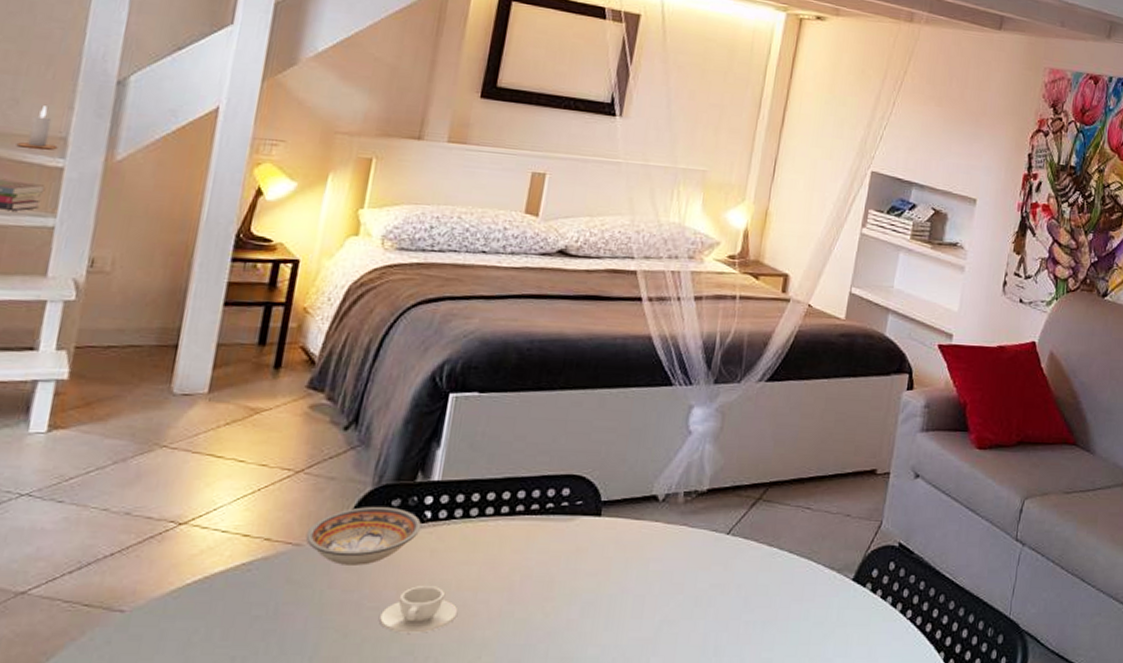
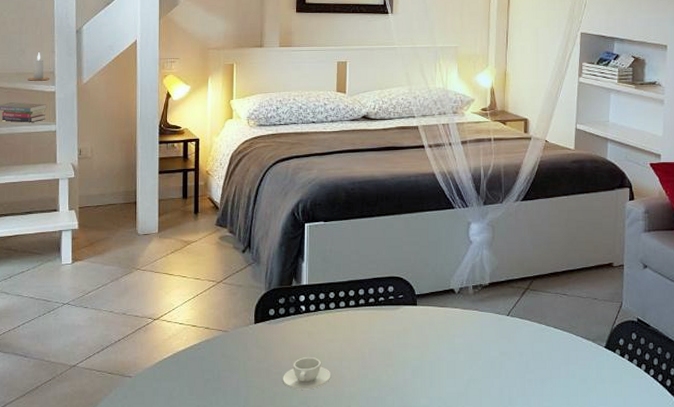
bowl: present [305,506,422,566] -> none [229,303,300,344]

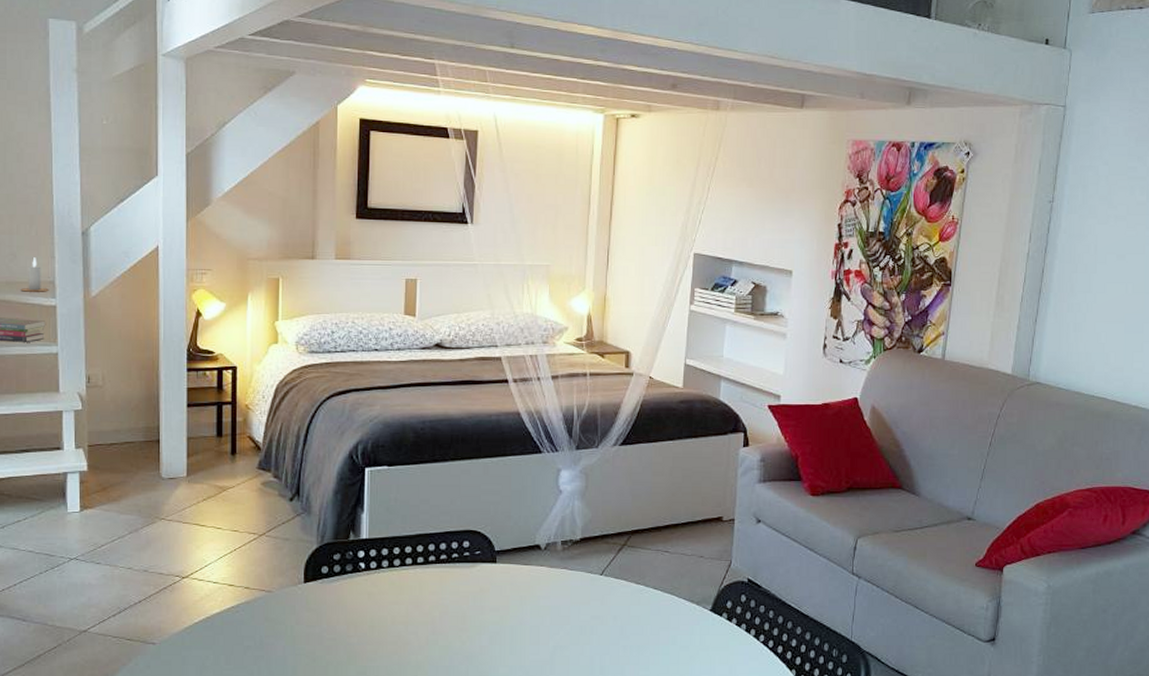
teacup: present [283,357,331,390] -> none [338,621,395,658]

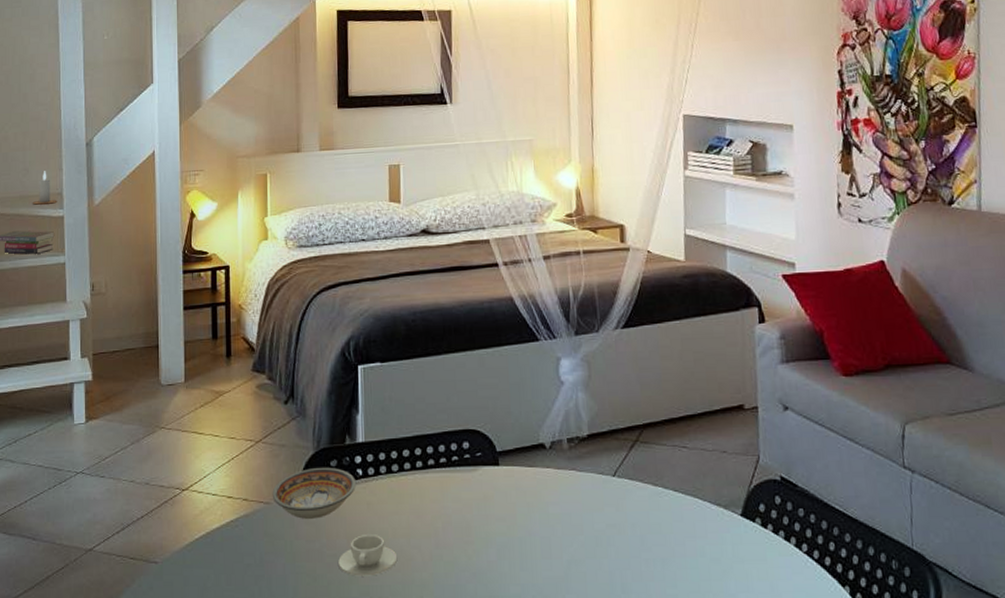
bowl: none [274,560,359,606] -> present [272,467,357,519]
teacup: none [338,621,395,658] -> present [338,535,398,576]

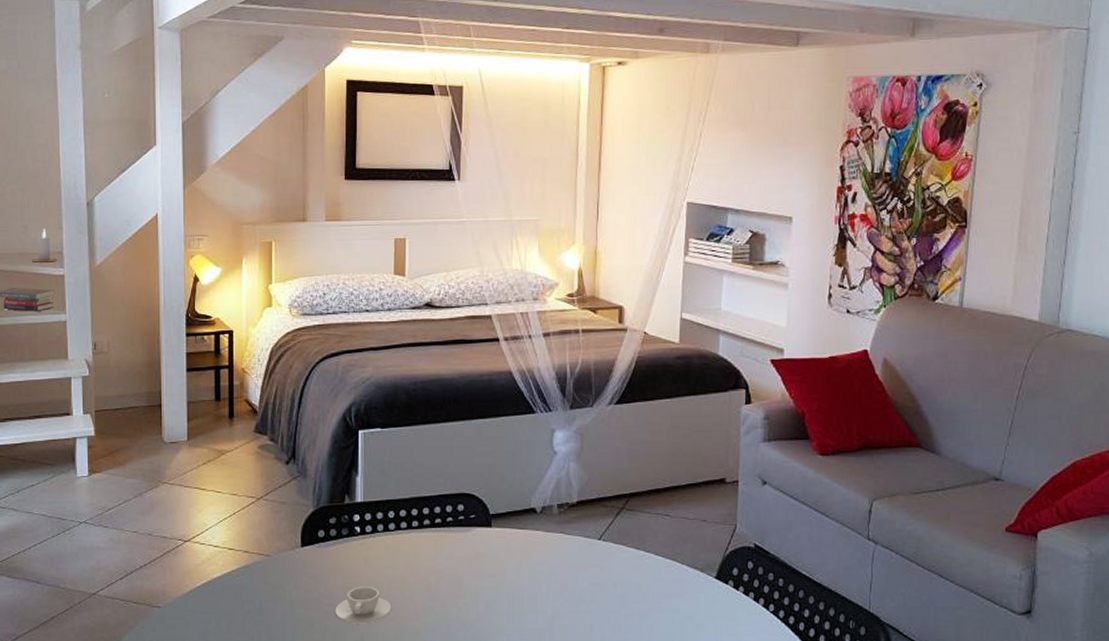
bowl: present [272,467,357,519] -> none [272,524,355,571]

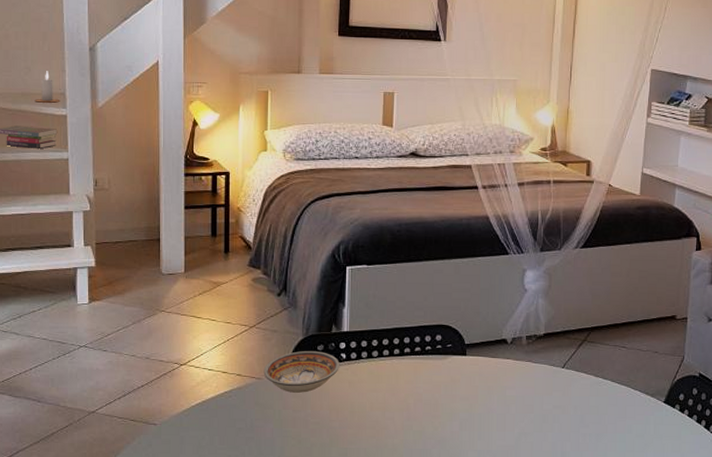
bowl: none [272,524,355,571] -> present [263,350,340,393]
teacup: present [335,587,392,624] -> none [321,407,373,441]

